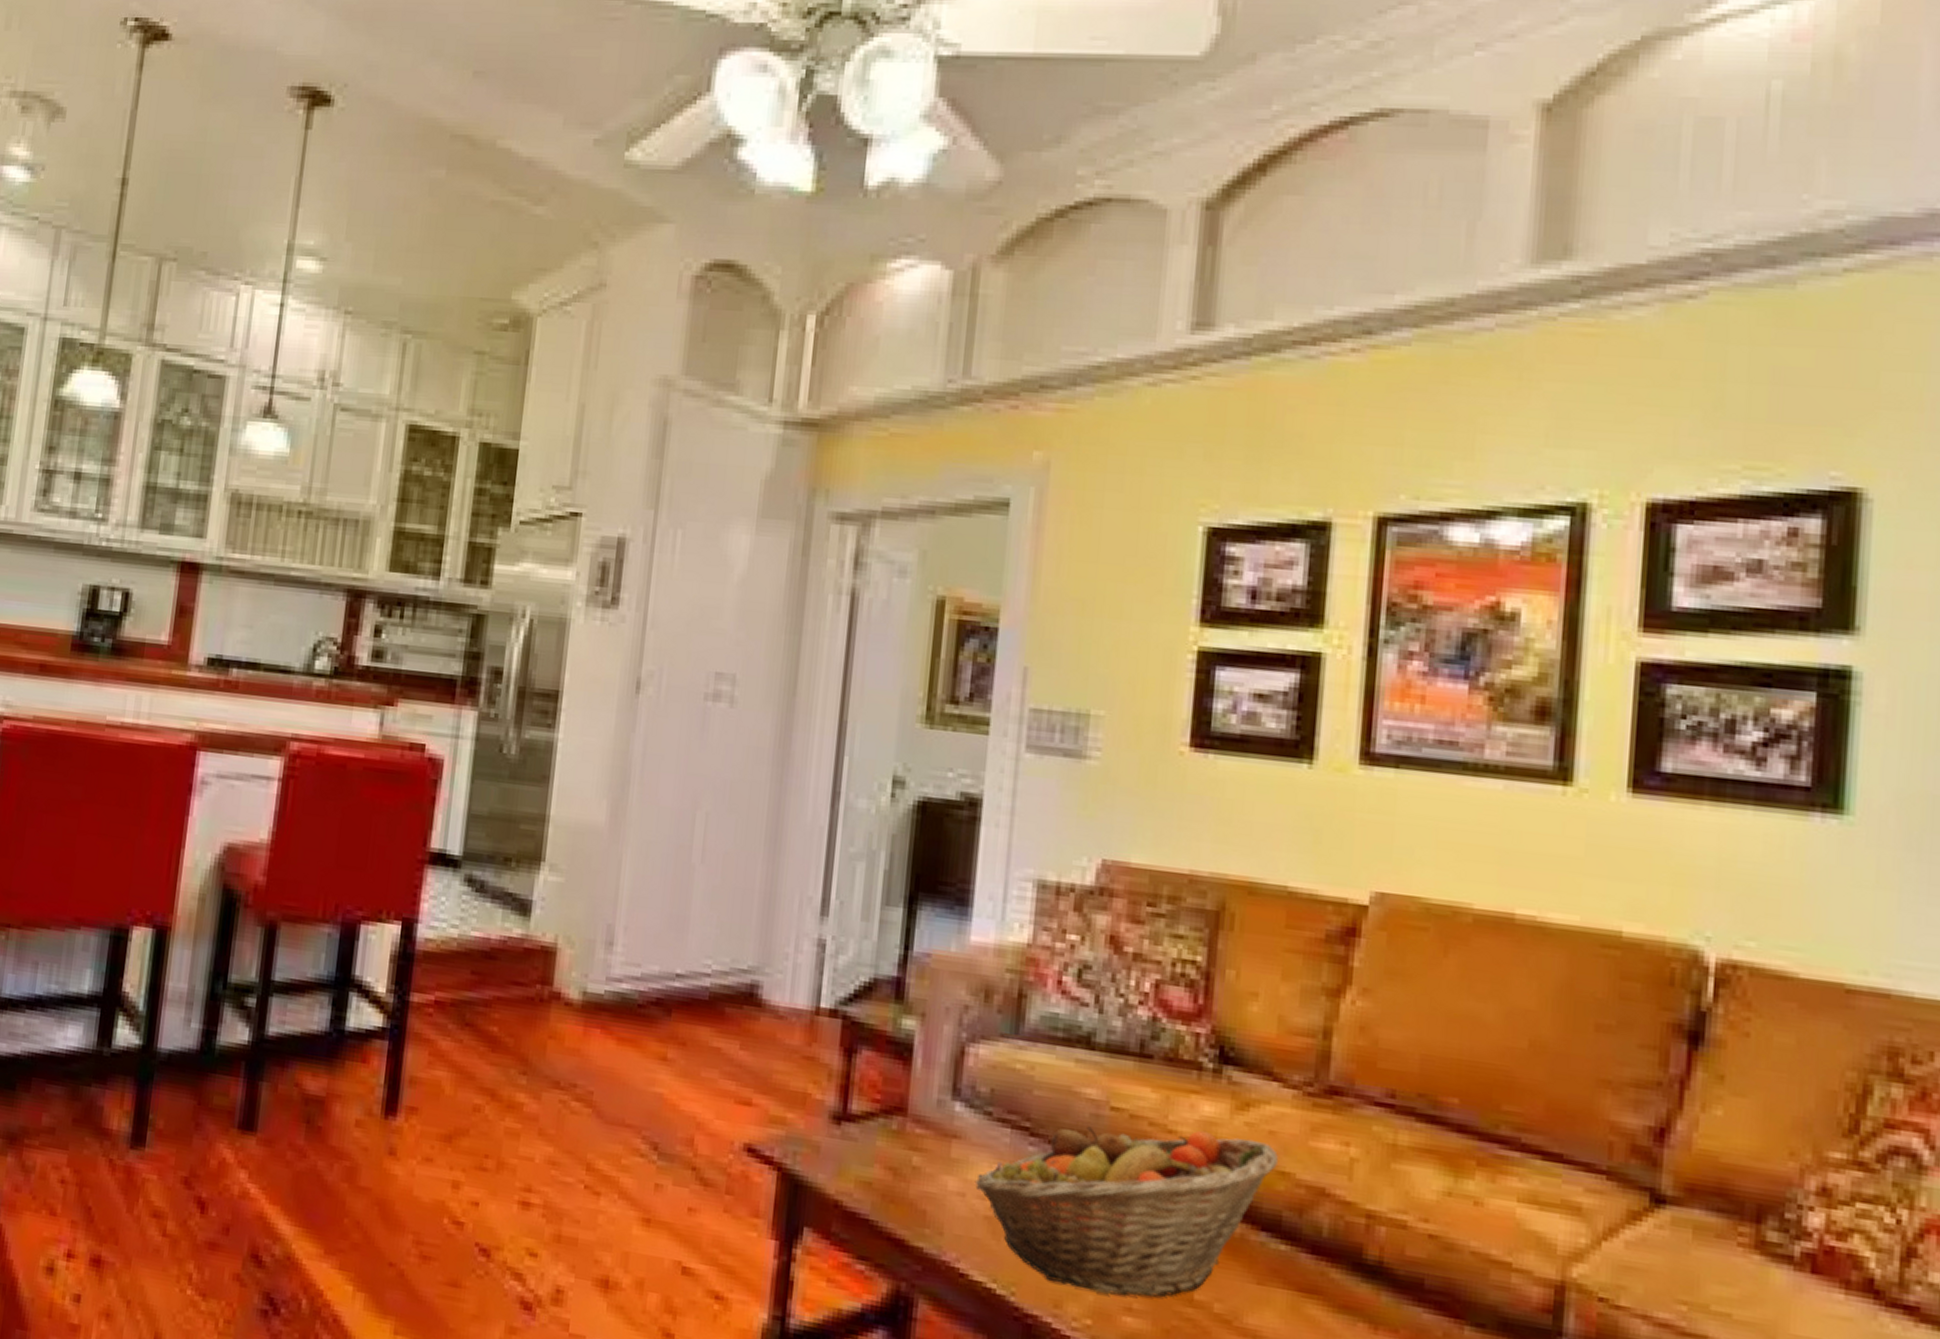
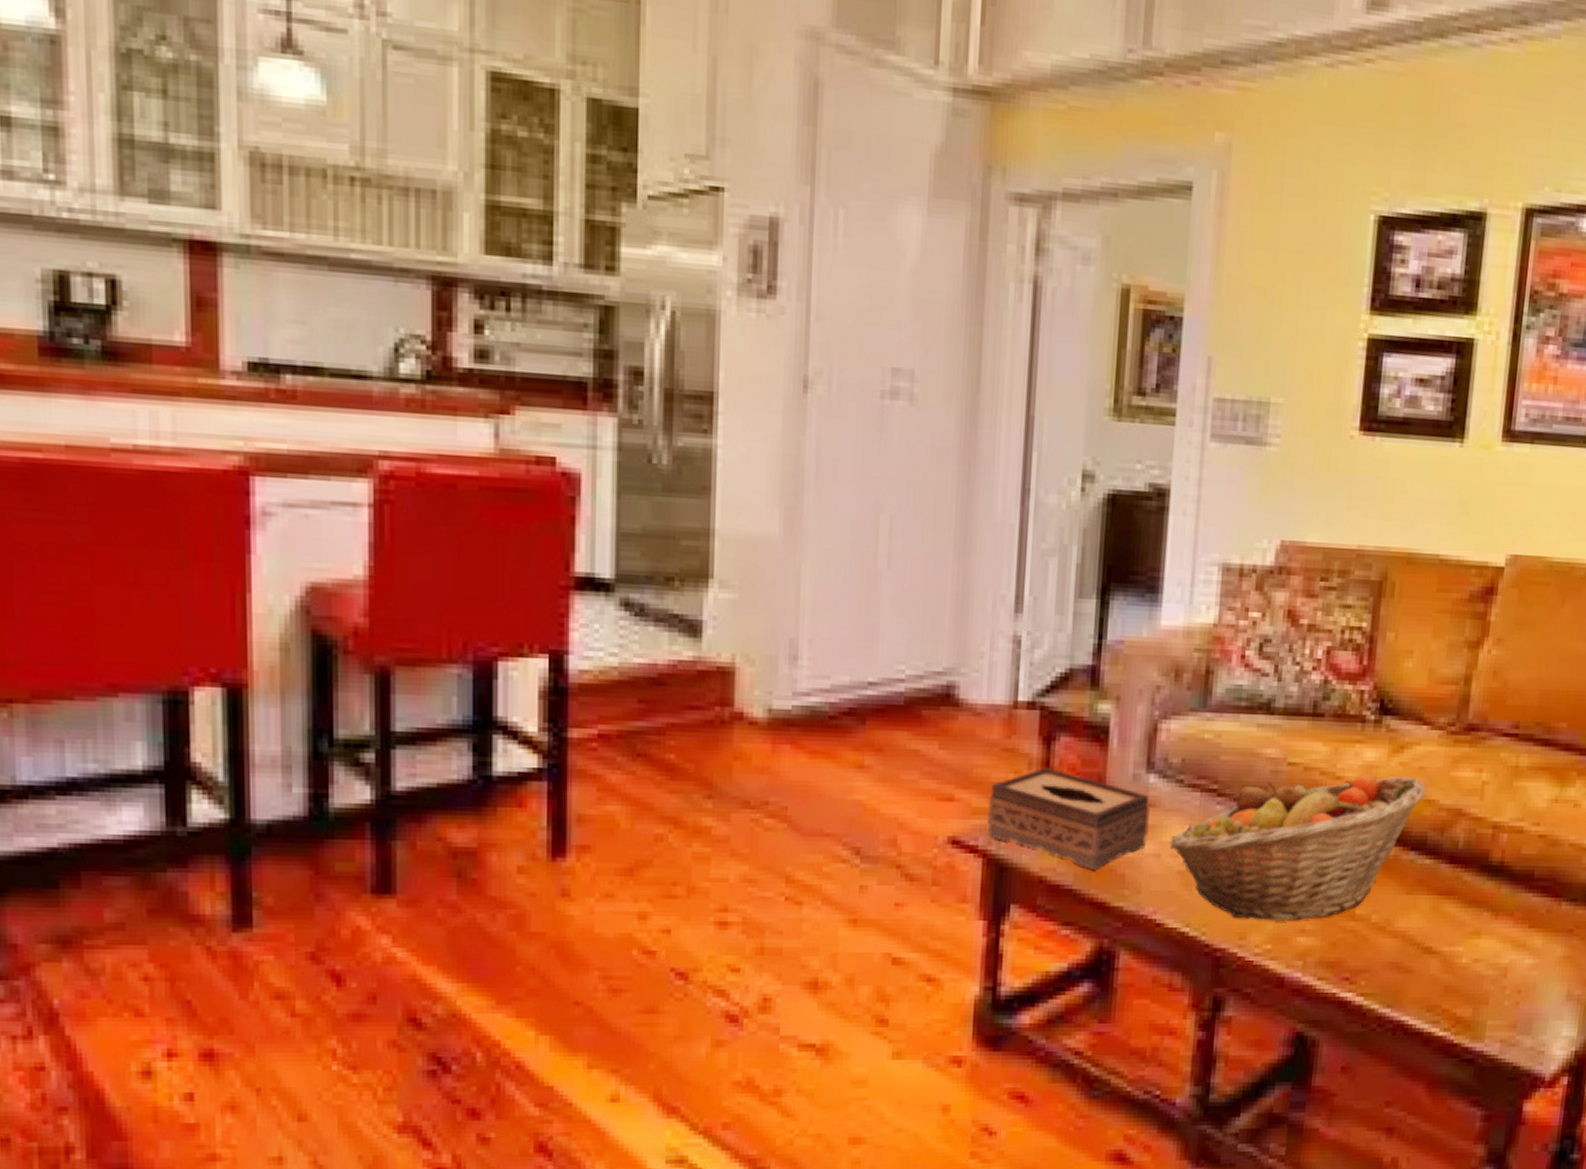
tissue box: none [783,1081,955,1202] -> present [986,767,1150,871]

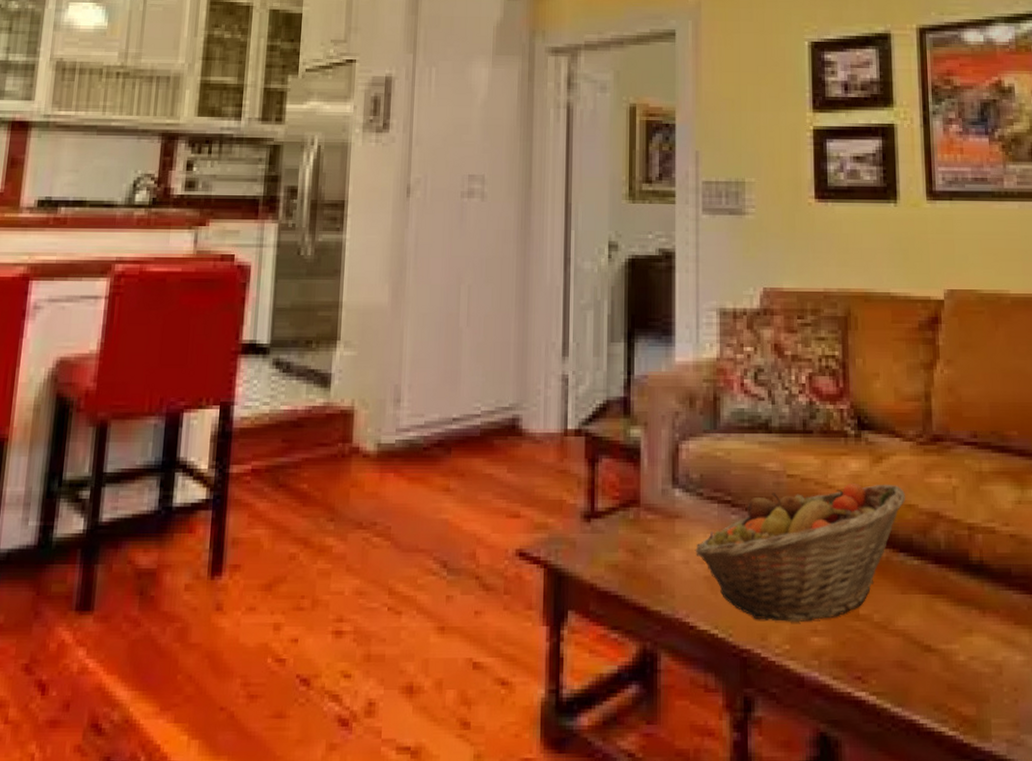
tissue box: present [986,767,1150,871] -> none [546,485,677,578]

